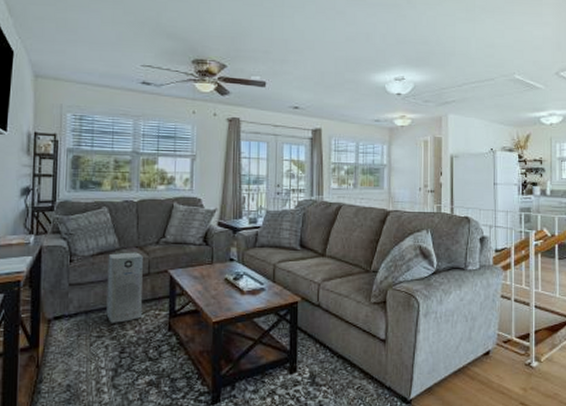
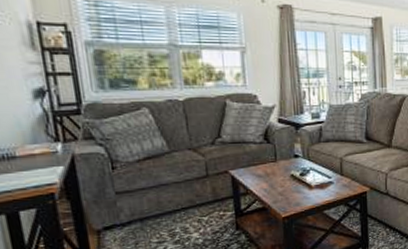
air purifier: present [106,252,143,323] -> none [157,154,206,228]

